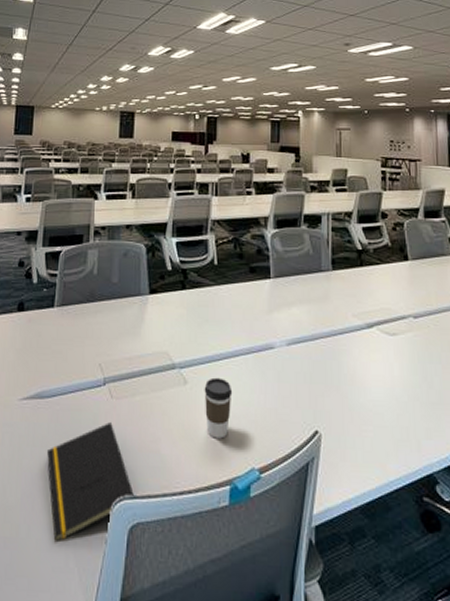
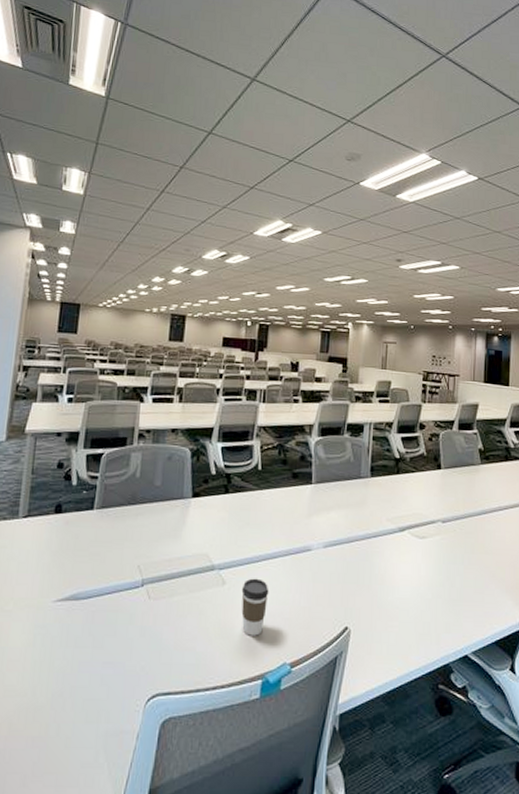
notepad: present [47,422,135,540] -> none [80,622,169,737]

